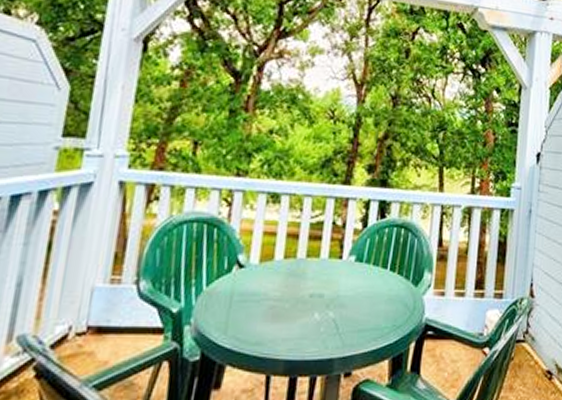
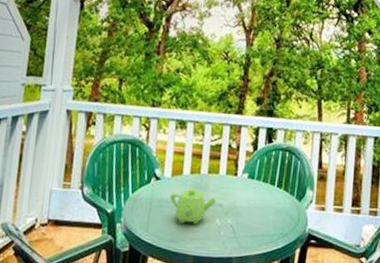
teapot: none [256,276,316,321] -> present [170,188,216,225]

